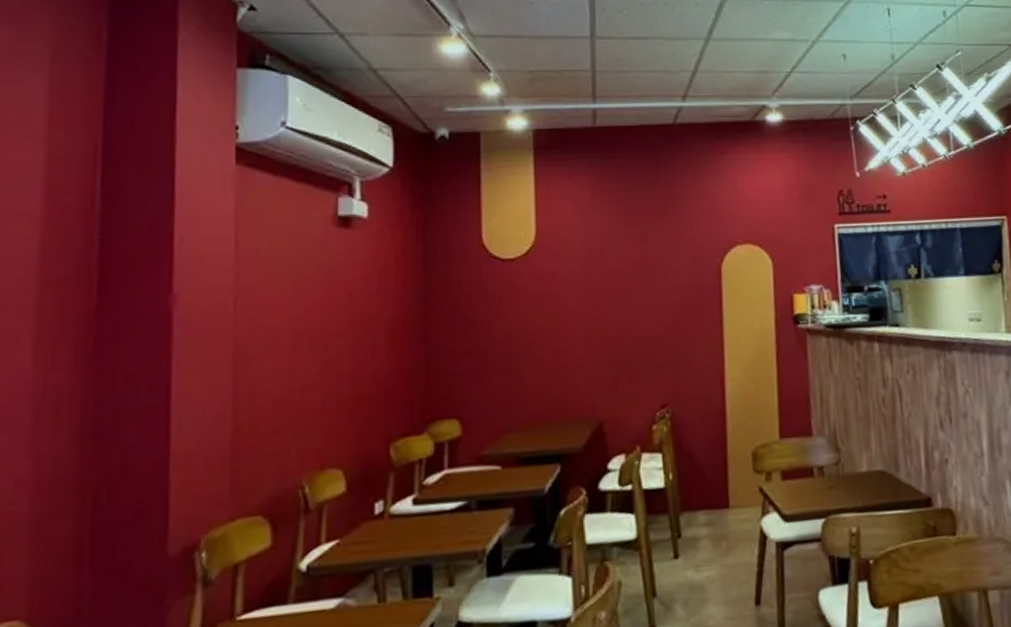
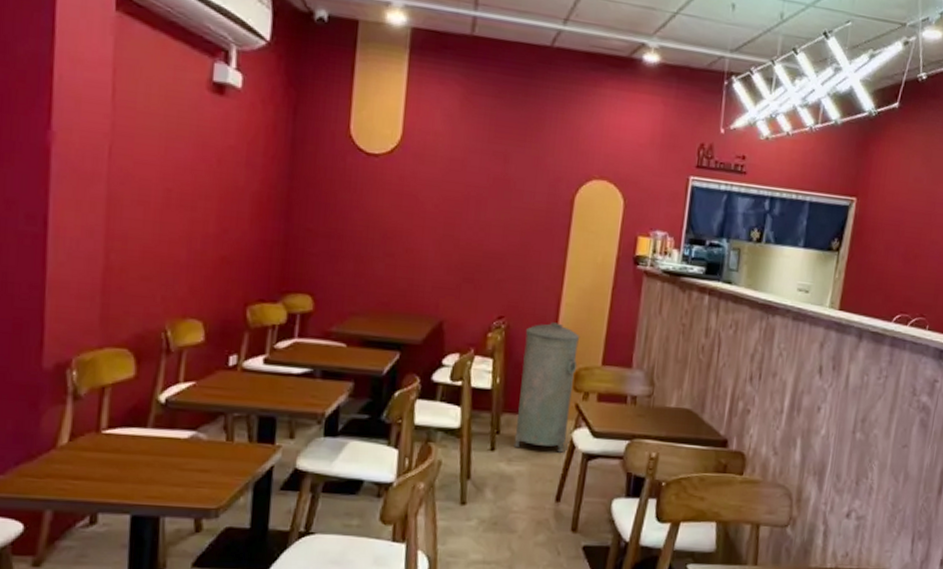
trash can: none [692,401,755,551] -> present [513,322,580,453]

